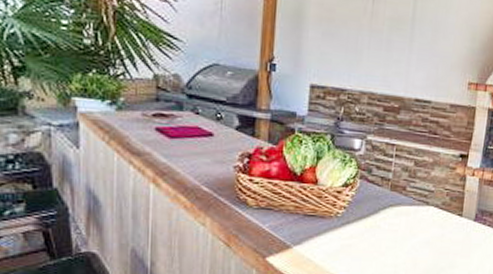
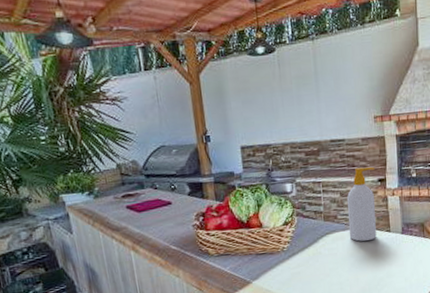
soap bottle: none [415,137,458,222] -> present [346,167,377,242]

